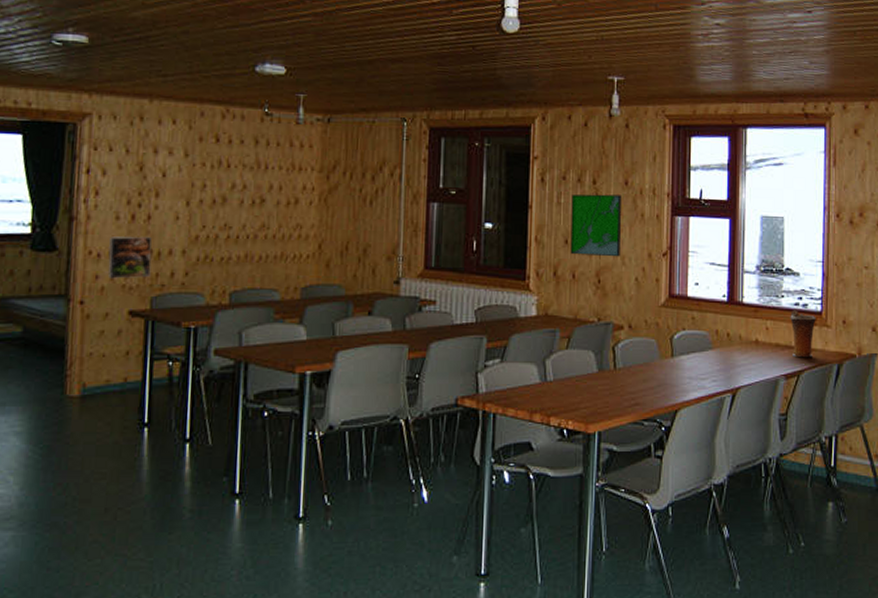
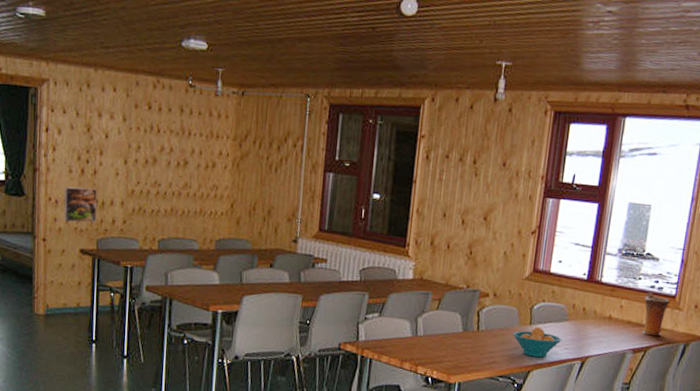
map: present [570,194,621,257] -> none [447,172,498,233]
fruit bowl: none [654,358,709,394] -> present [513,326,562,358]

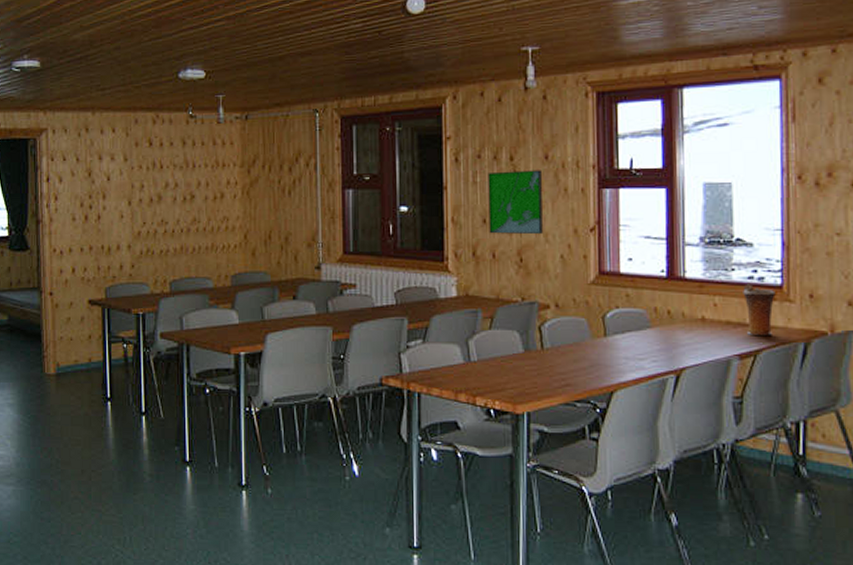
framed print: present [63,186,98,223] -> none [69,234,104,273]
map: none [447,172,498,233] -> present [488,170,543,235]
fruit bowl: present [513,326,562,358] -> none [585,338,647,375]

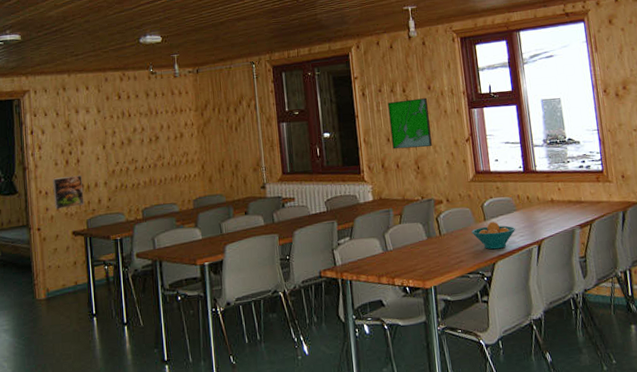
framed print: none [69,234,104,273] -> present [53,175,84,210]
fruit bowl: none [585,338,647,375] -> present [471,221,516,250]
vase: present [743,284,776,336] -> none [577,171,600,210]

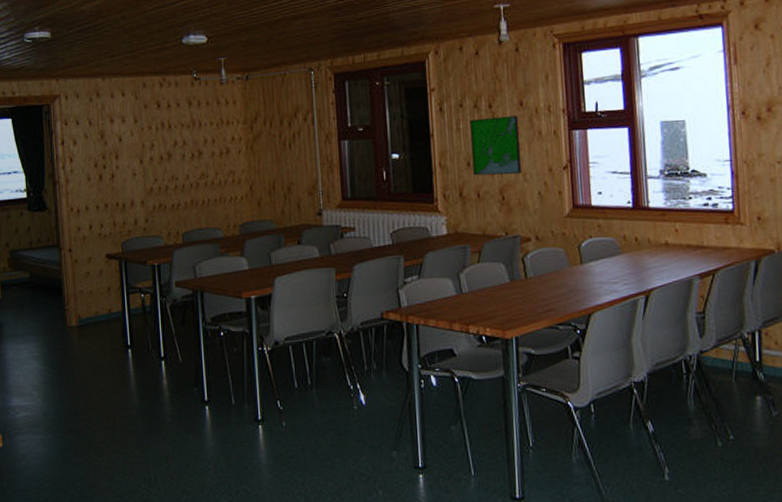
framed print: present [53,175,84,210] -> none [85,192,119,230]
fruit bowl: present [471,221,516,250] -> none [564,265,619,298]

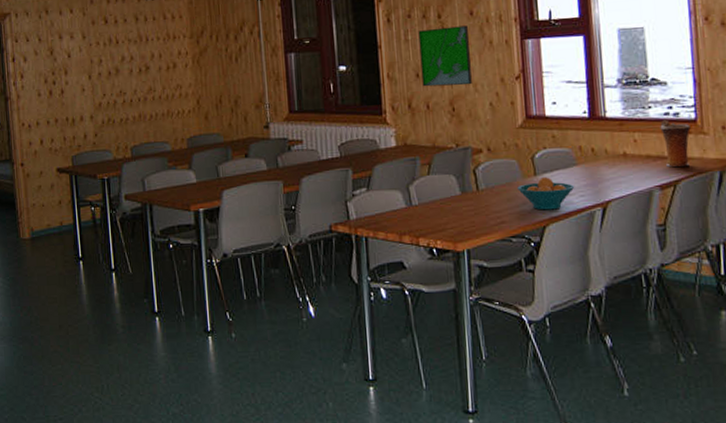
fruit bowl: none [564,265,619,298] -> present [517,176,575,210]
vase: none [700,210,728,257] -> present [660,119,691,168]

